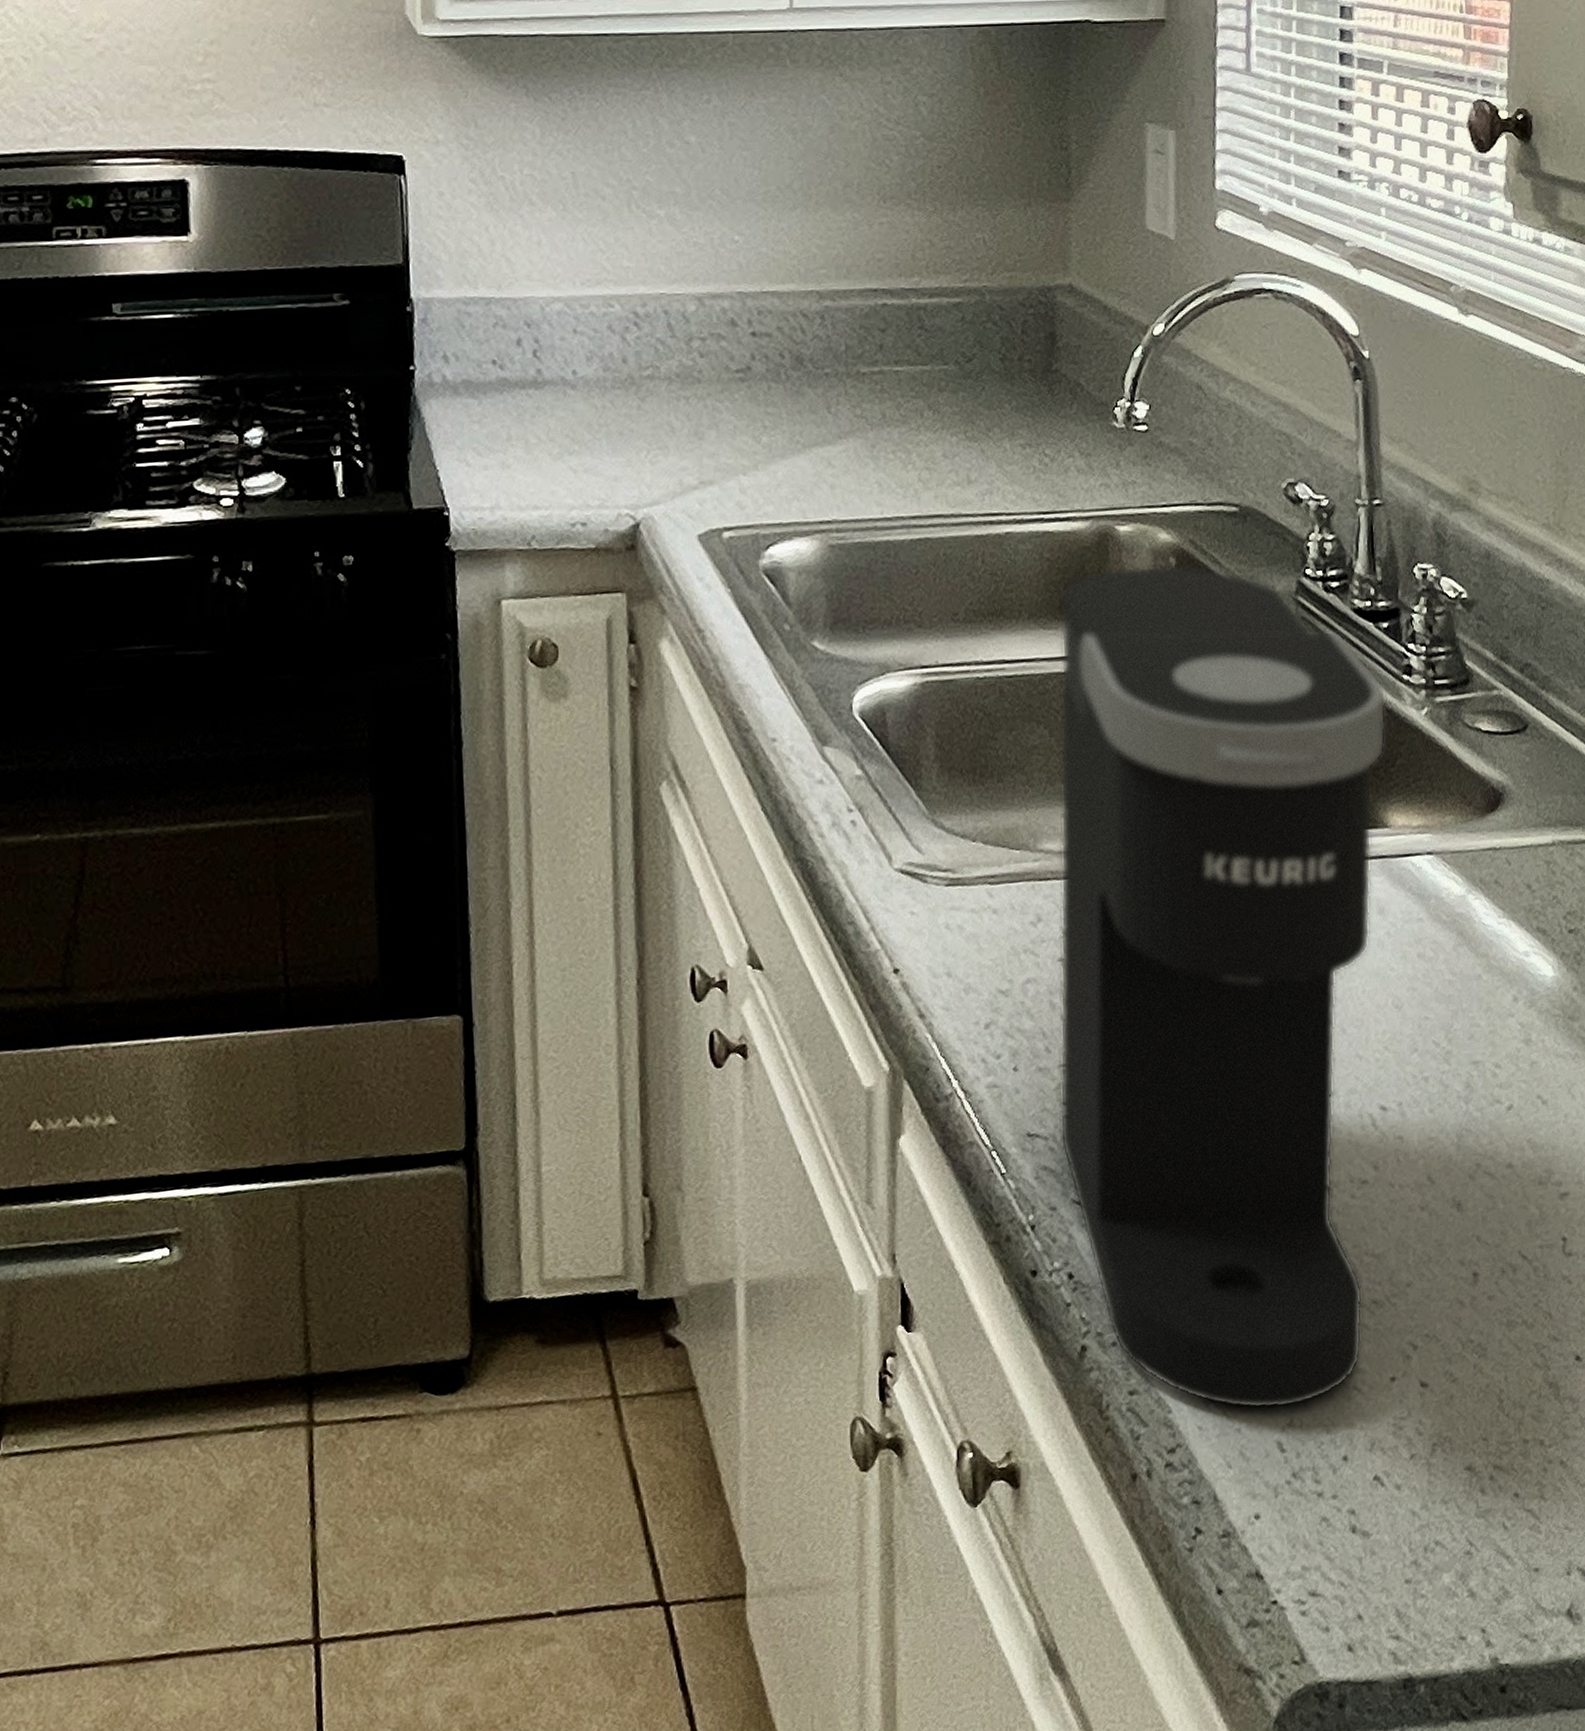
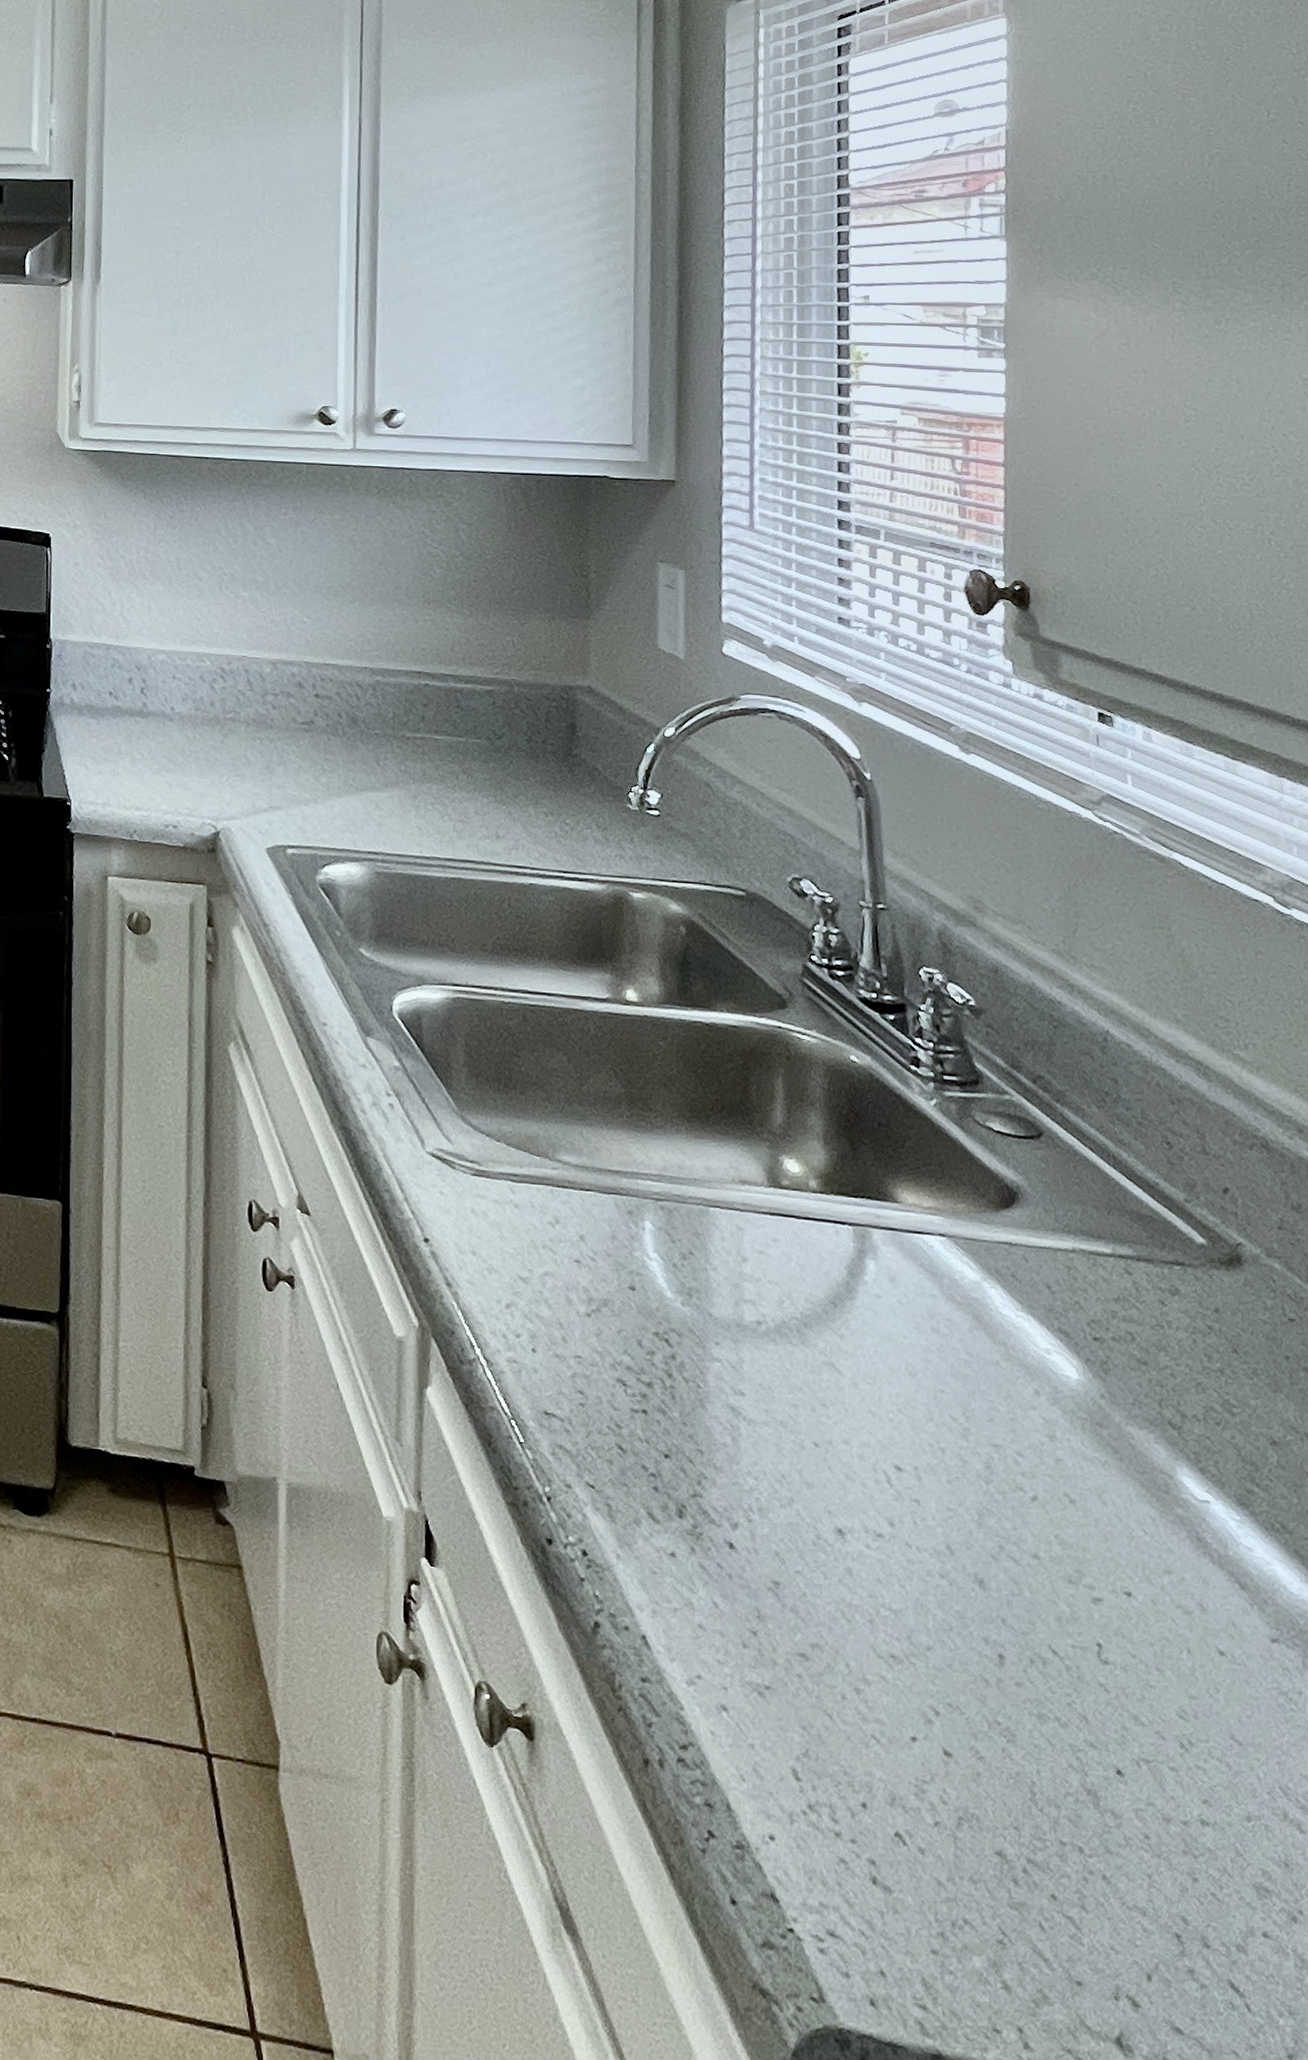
coffee maker: present [1059,565,1386,1410] -> none [575,928,894,1739]

